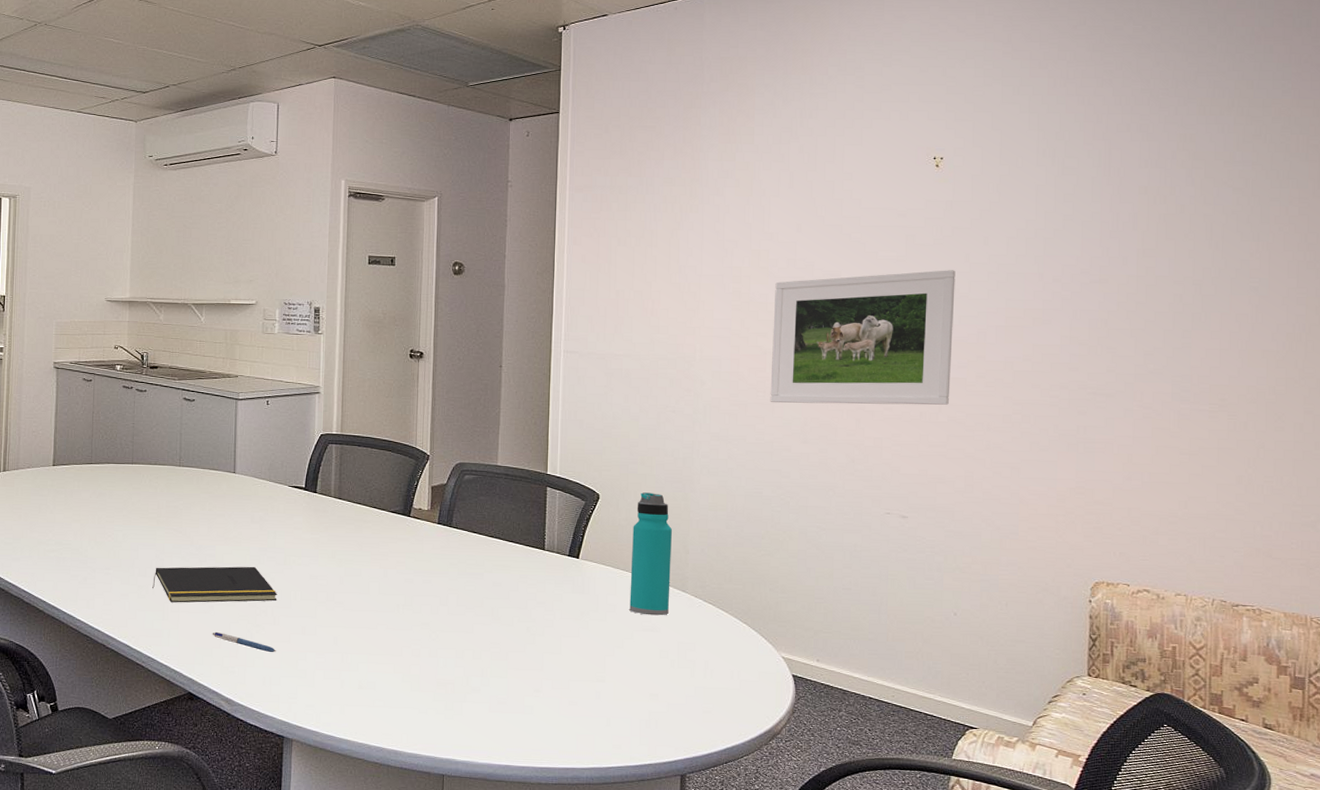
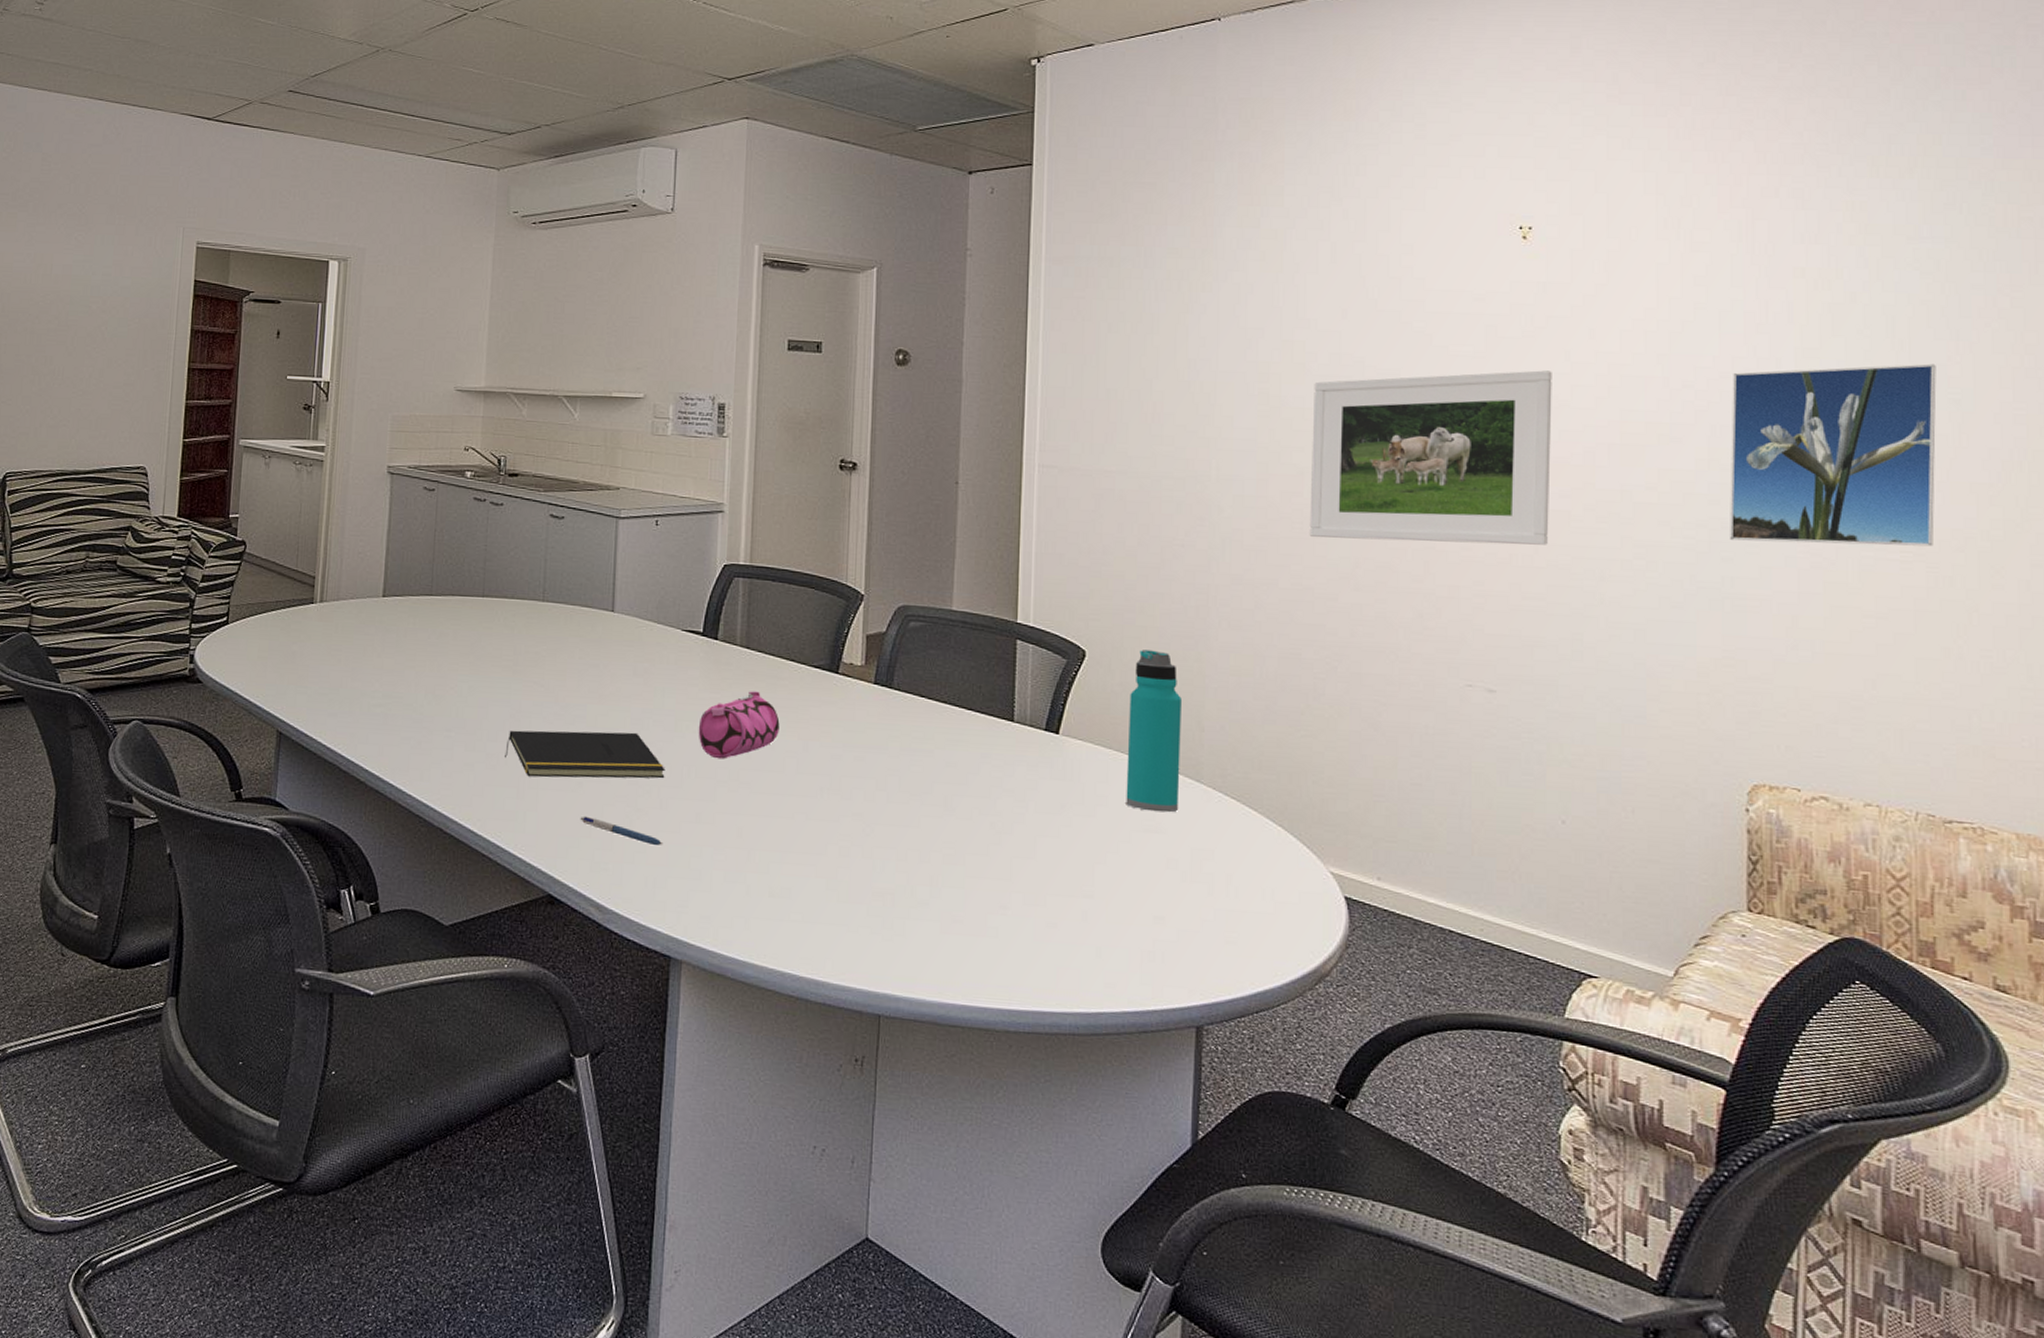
pencil case: none [302,532,365,585] -> present [698,691,780,759]
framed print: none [1085,259,1241,400] -> present [1730,363,1937,547]

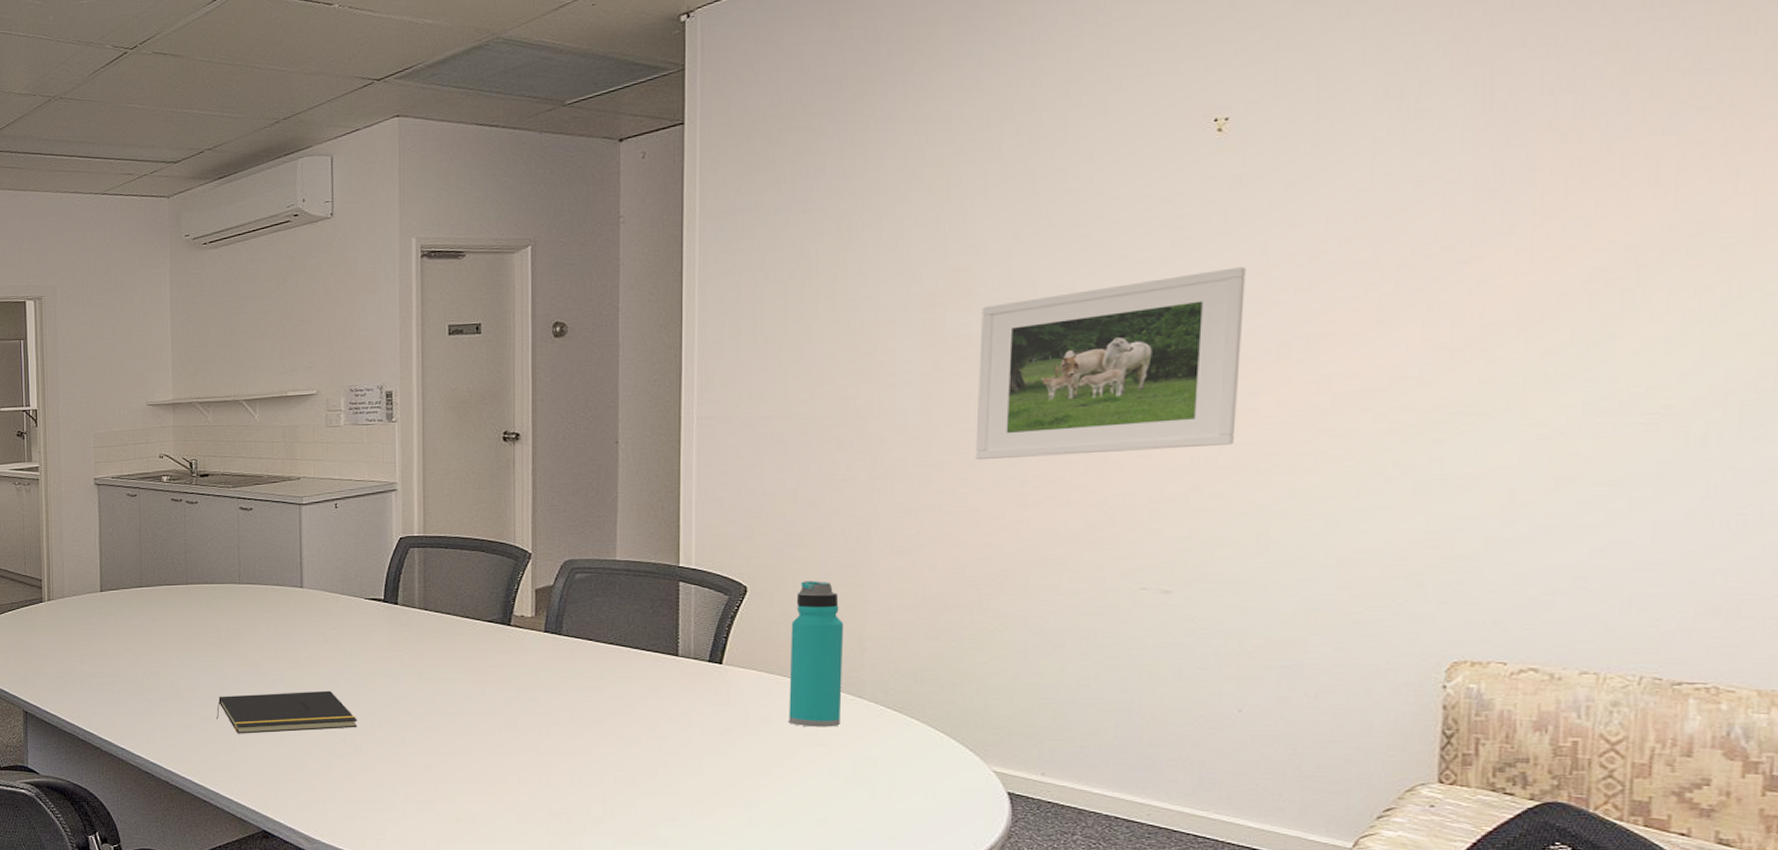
pen: present [580,816,663,846] -> none [285,763,360,785]
pencil case: present [698,691,780,759] -> none [385,647,458,708]
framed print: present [1730,363,1937,547] -> none [1443,208,1707,420]

